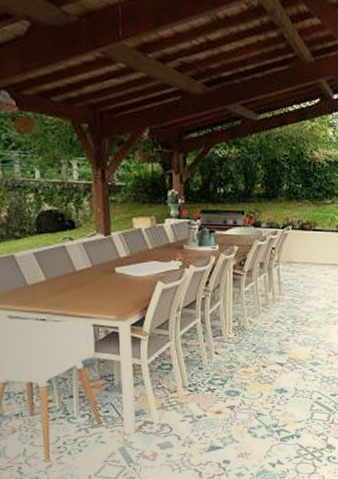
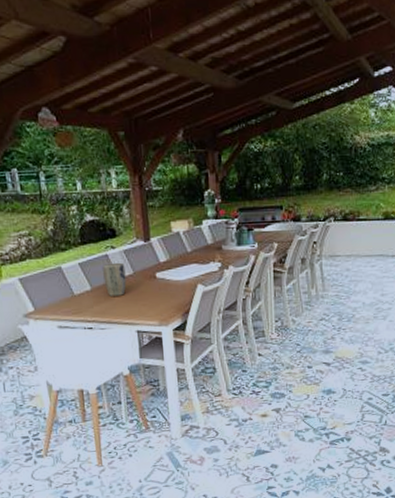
plant pot: none [59,254,84,290] -> present [102,262,127,297]

